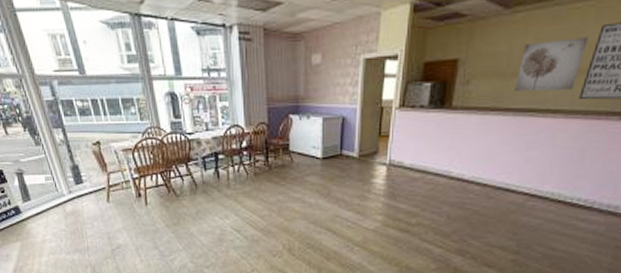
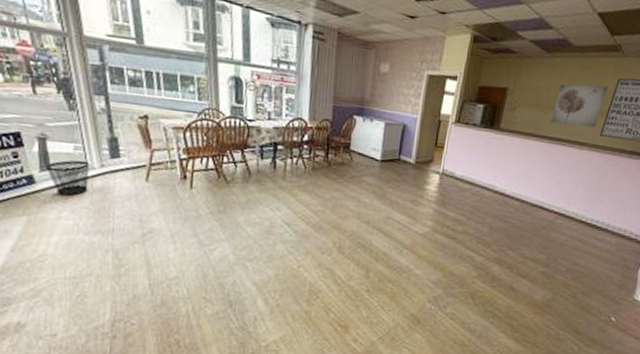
wastebasket: none [27,189,62,221] -> present [46,160,90,196]

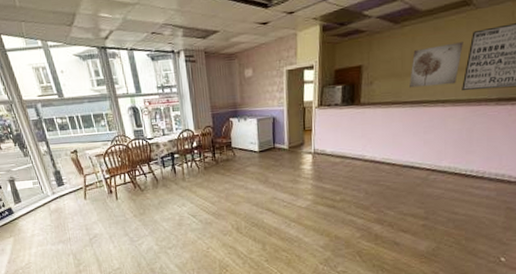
wastebasket: present [46,160,90,196] -> none [18,191,48,219]

